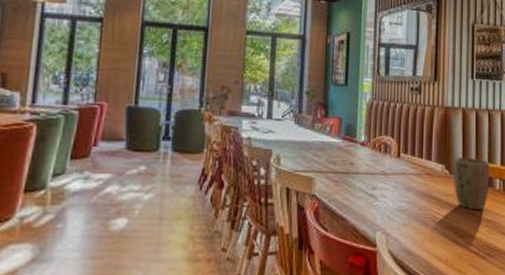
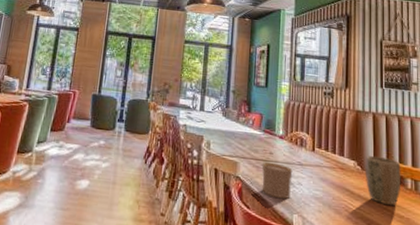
cup: none [341,174,376,216] -> present [262,162,293,199]

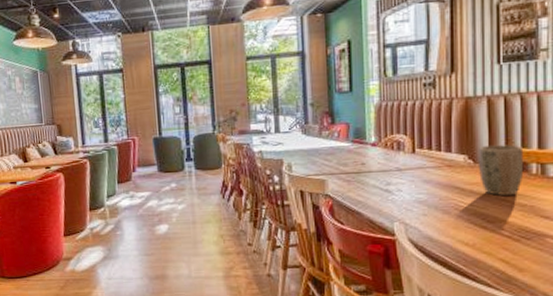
cup: present [262,162,293,199] -> none [353,173,390,209]

